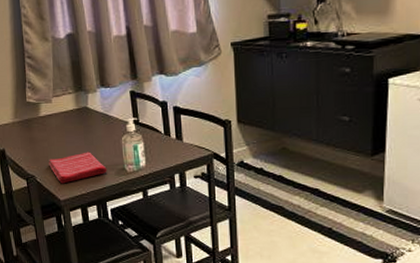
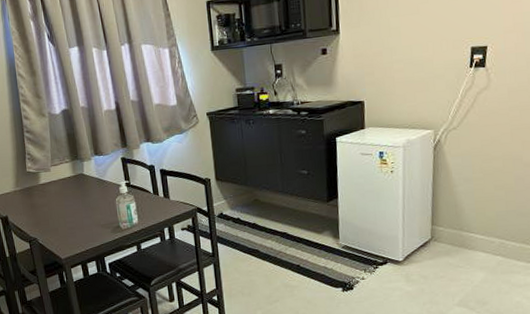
dish towel: present [49,152,107,184] -> none [49,213,104,244]

